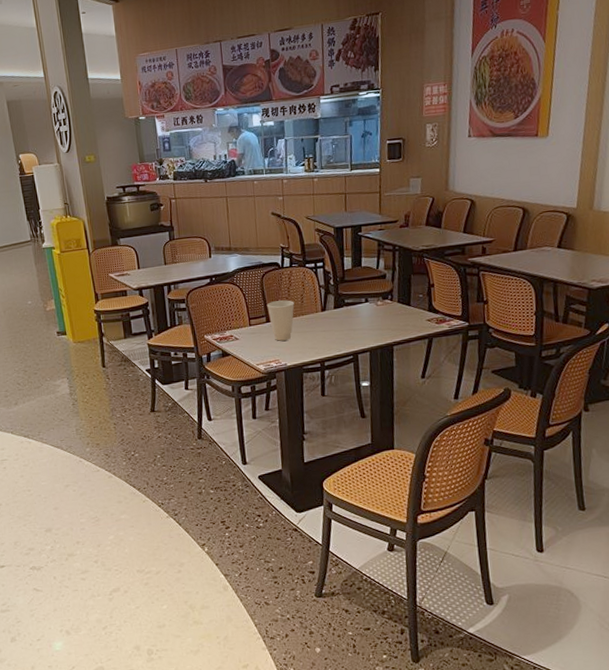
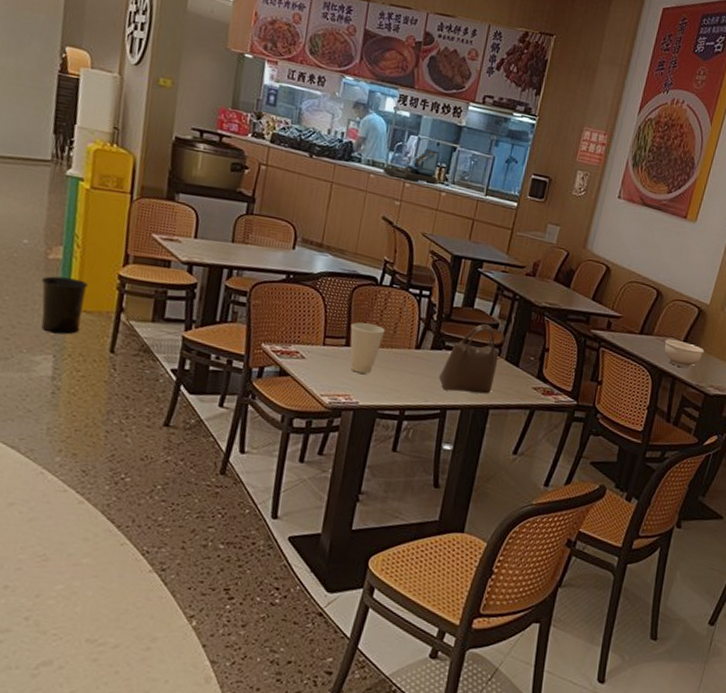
waste bin: none [46,320,79,363] -> present [41,276,88,335]
cash register: none [263,146,308,179] -> present [382,149,438,184]
handbag: none [346,276,392,339] -> present [439,323,499,394]
soup bowl: none [539,247,580,271] -> present [664,339,705,369]

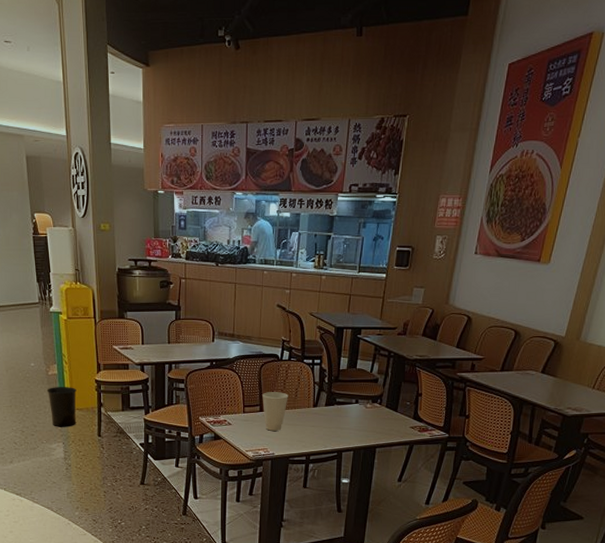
cash register: present [382,149,438,184] -> none [273,241,317,271]
handbag: present [439,323,499,394] -> none [334,379,380,437]
soup bowl: present [664,339,705,369] -> none [523,372,562,396]

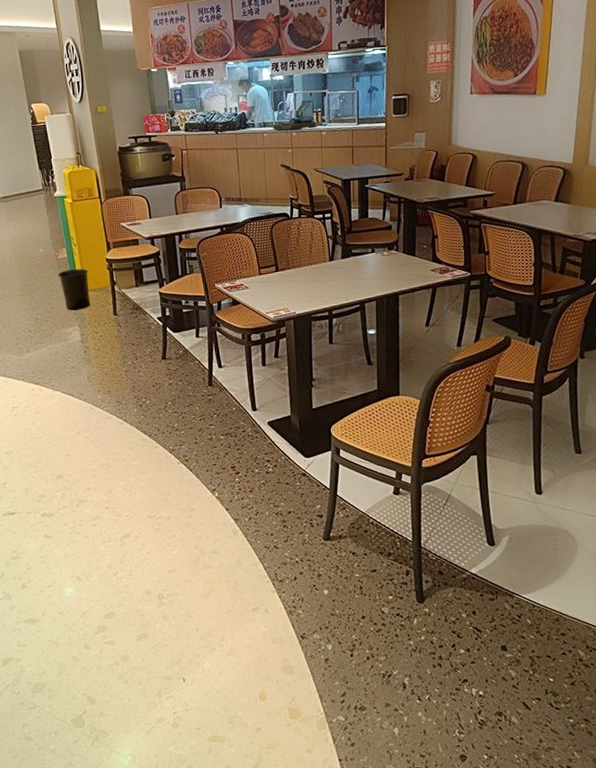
cup: present [262,392,288,431] -> none [276,250,303,290]
cash register: none [273,241,317,271] -> present [272,100,316,132]

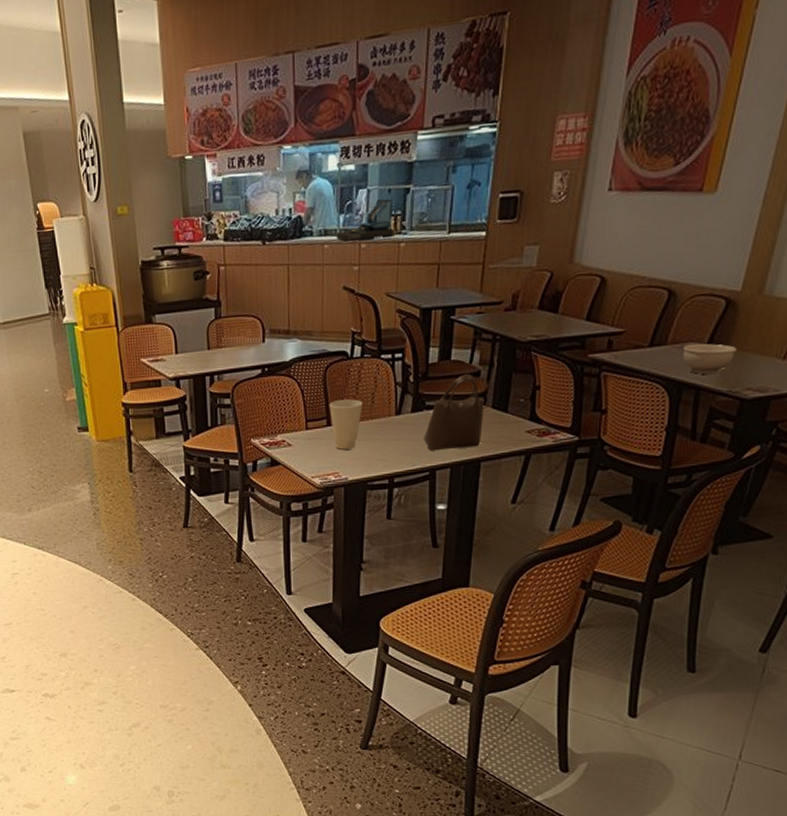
waste bin: present [58,268,91,311] -> none [65,414,103,464]
cup: none [276,250,303,290] -> present [329,399,363,450]
handbag: none [353,227,398,288] -> present [424,373,484,451]
soup bowl: none [537,201,576,224] -> present [682,343,737,375]

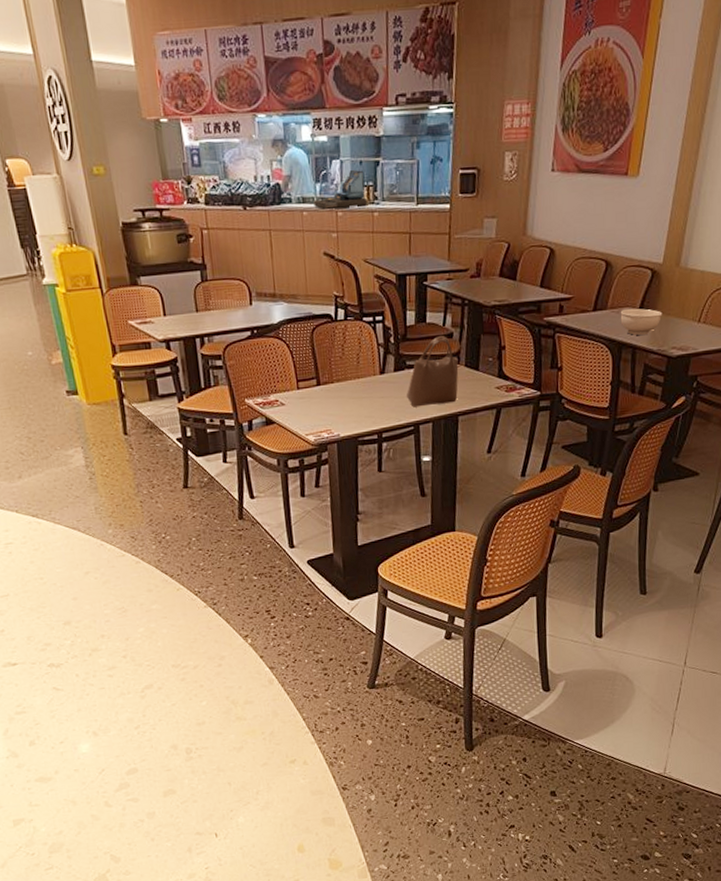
cup: present [329,399,363,450] -> none [317,359,350,408]

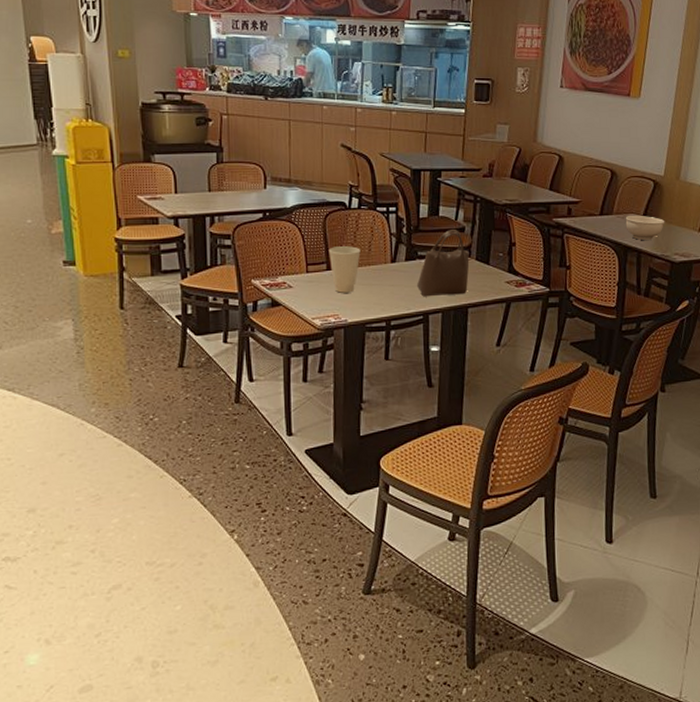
cash register: present [313,170,367,210] -> none [334,73,386,106]
cup: none [317,359,350,408] -> present [328,246,361,293]

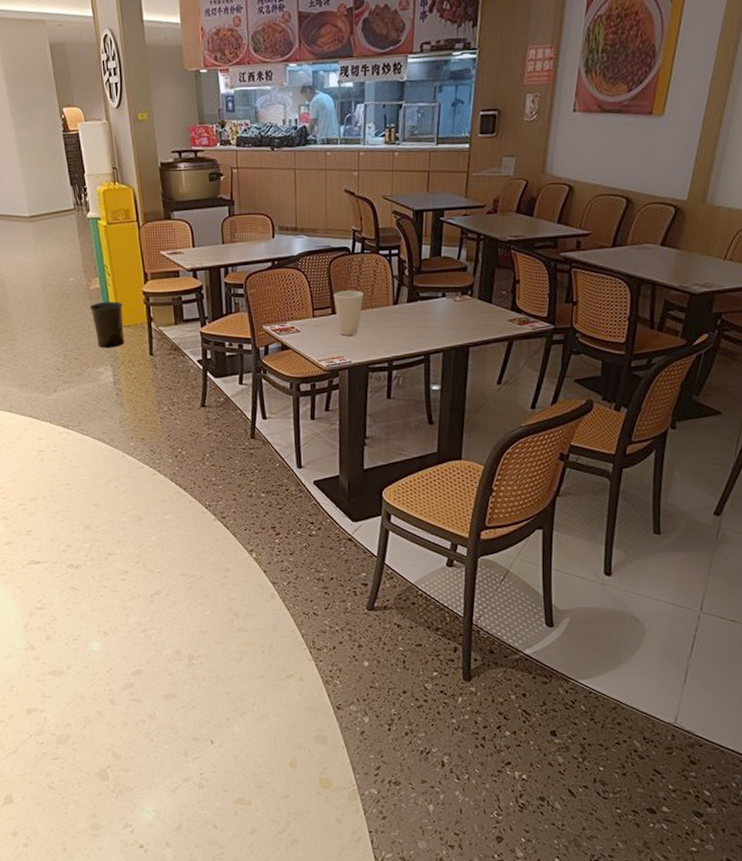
waste bin: none [49,248,91,300] -> present [89,301,125,348]
handbag: present [417,228,470,297] -> none [419,268,472,337]
soup bowl: present [625,215,665,241] -> none [640,245,686,272]

